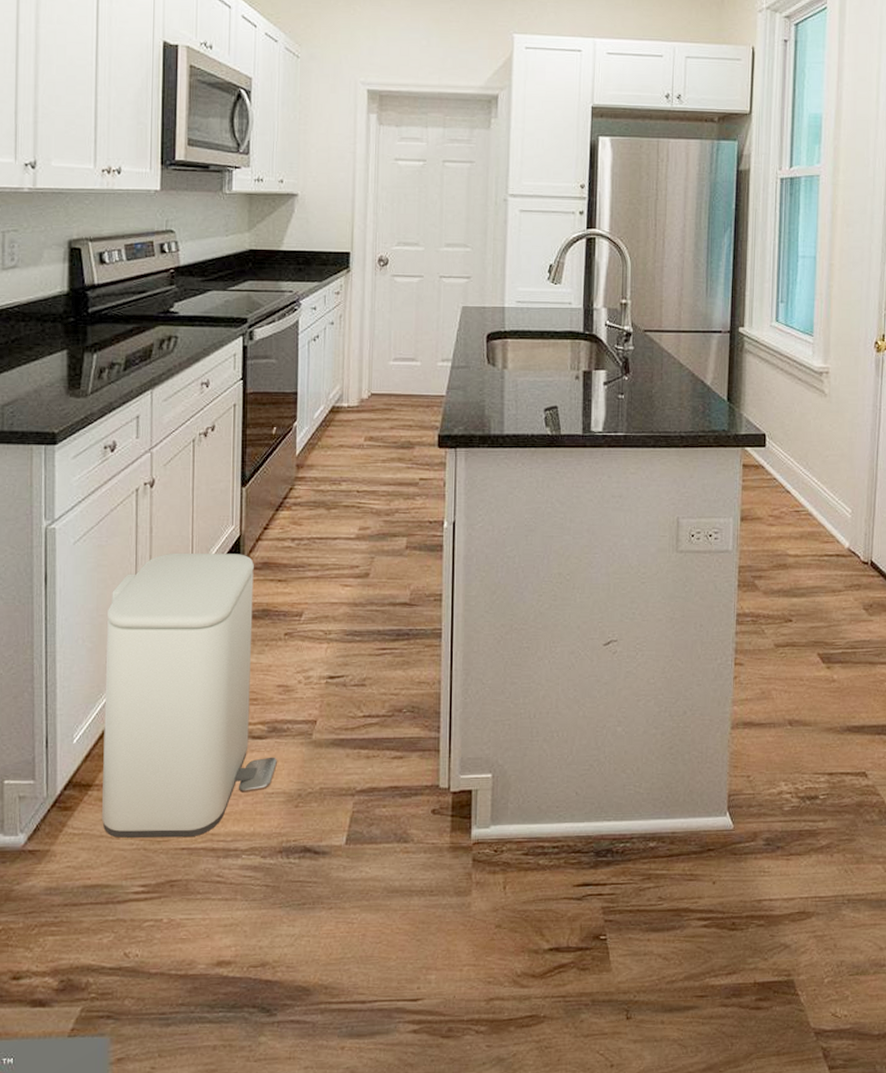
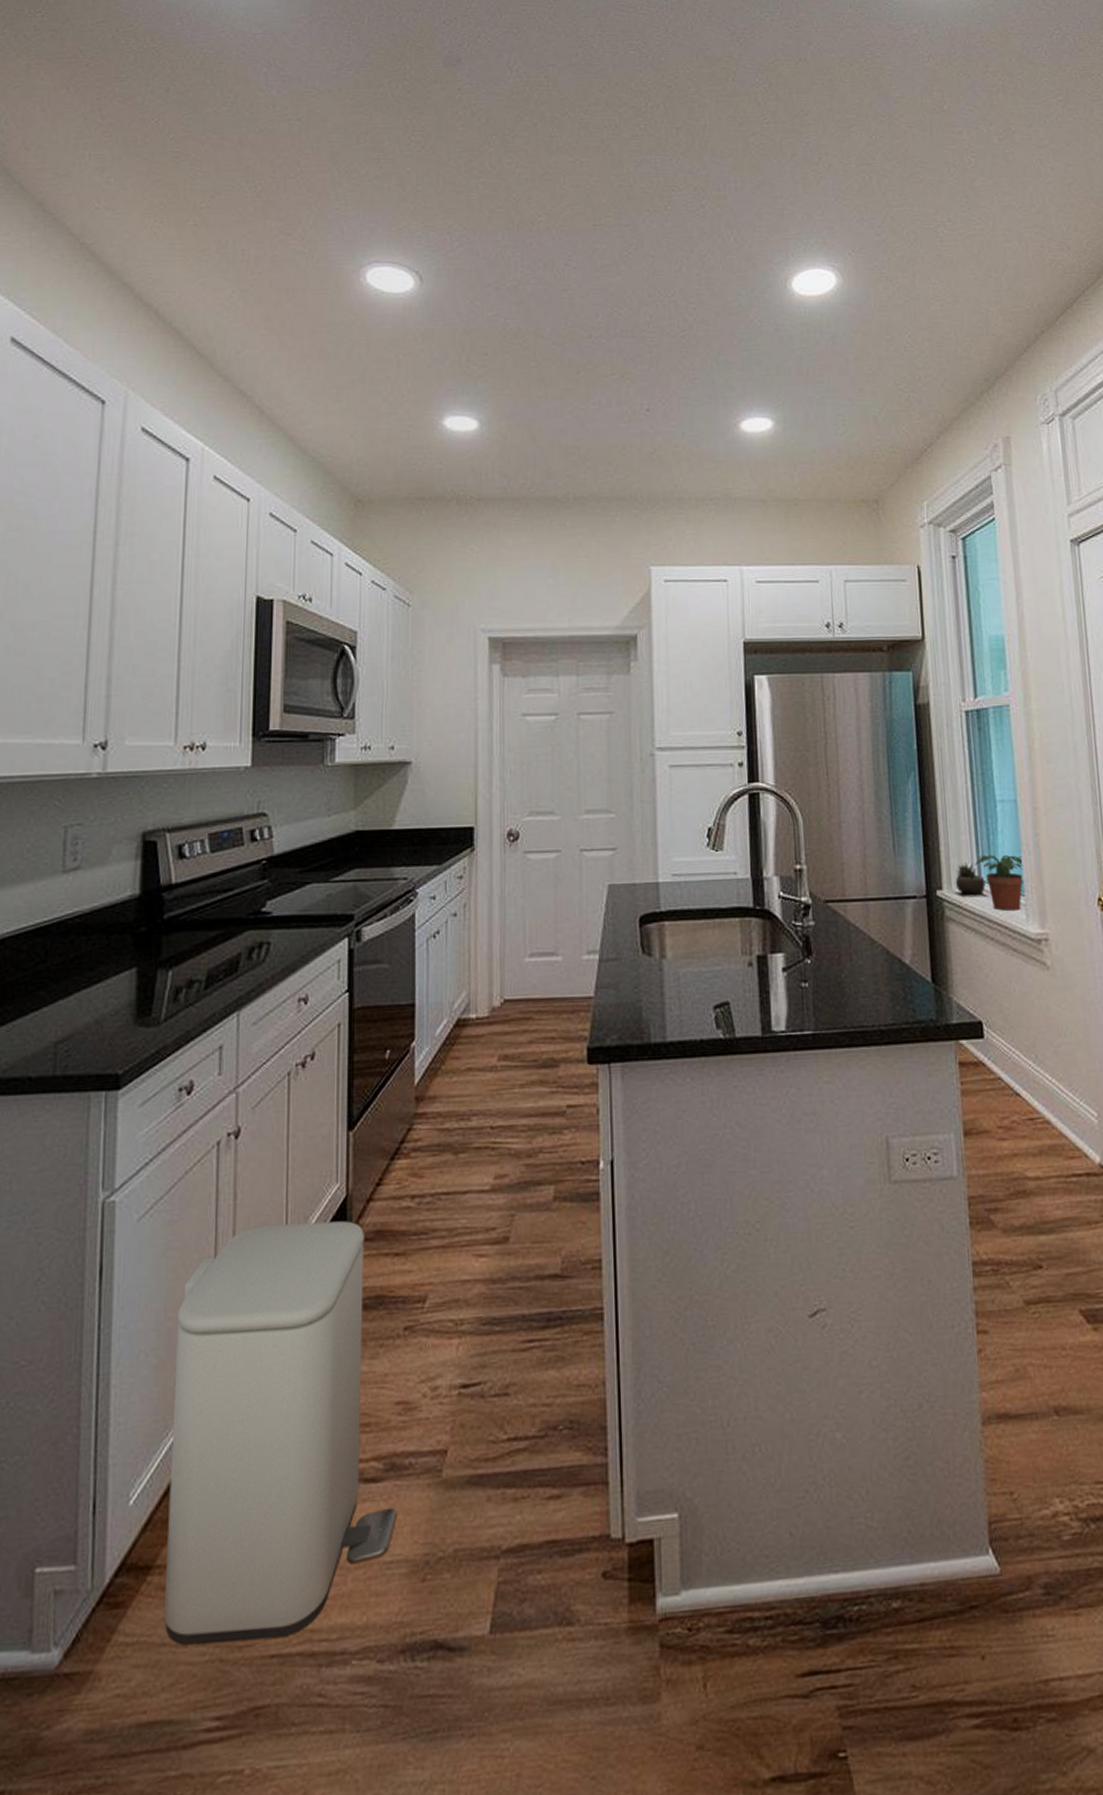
succulent plant: none [752,306,784,335] -> present [952,863,991,898]
potted plant: none [773,301,816,349] -> present [974,854,1025,912]

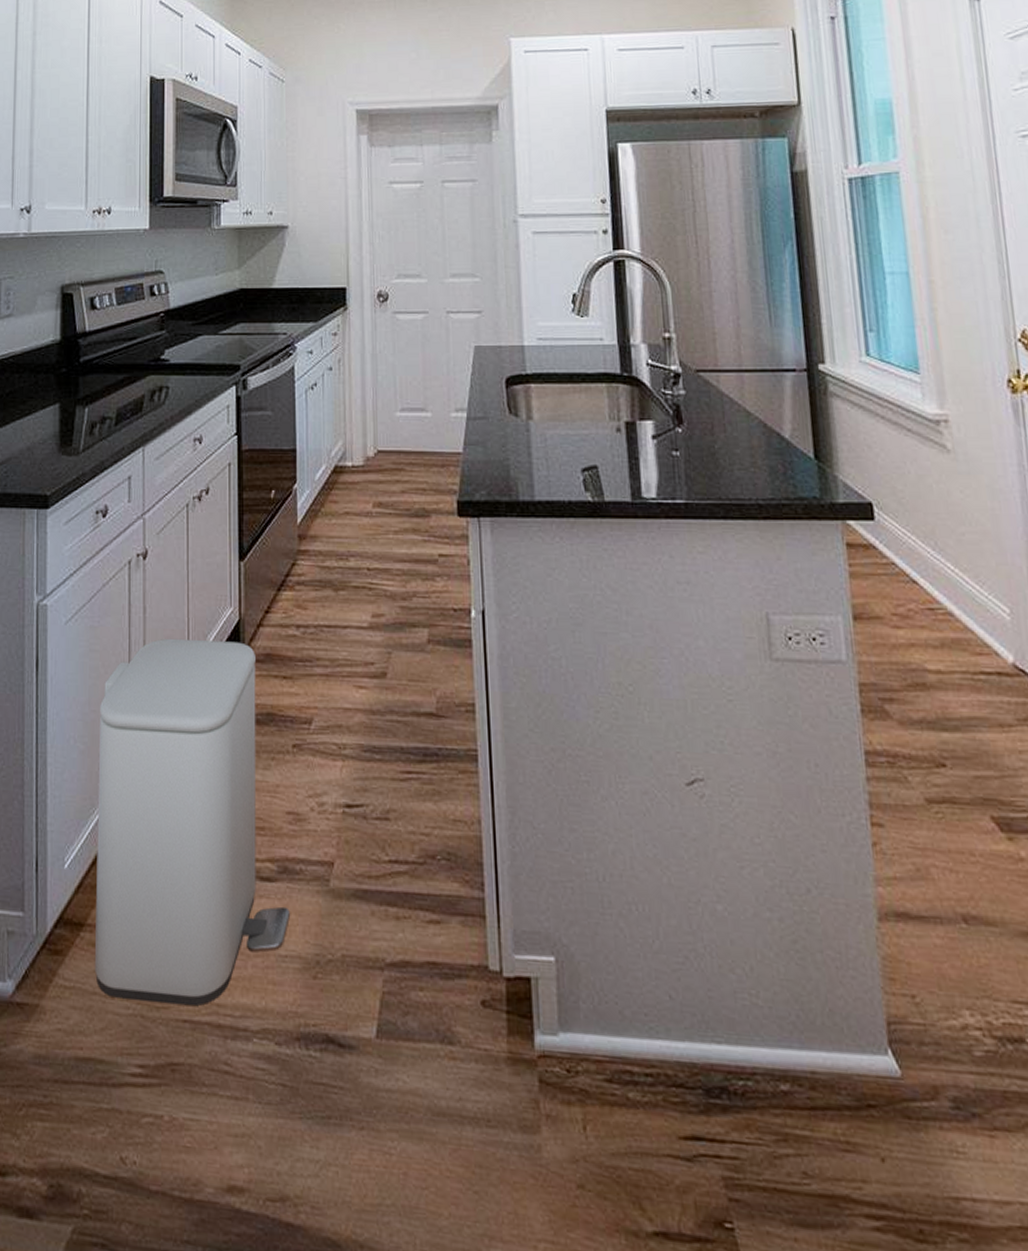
succulent plant: present [952,863,991,898] -> none [835,337,880,373]
potted plant: present [974,854,1025,912] -> none [861,329,920,390]

